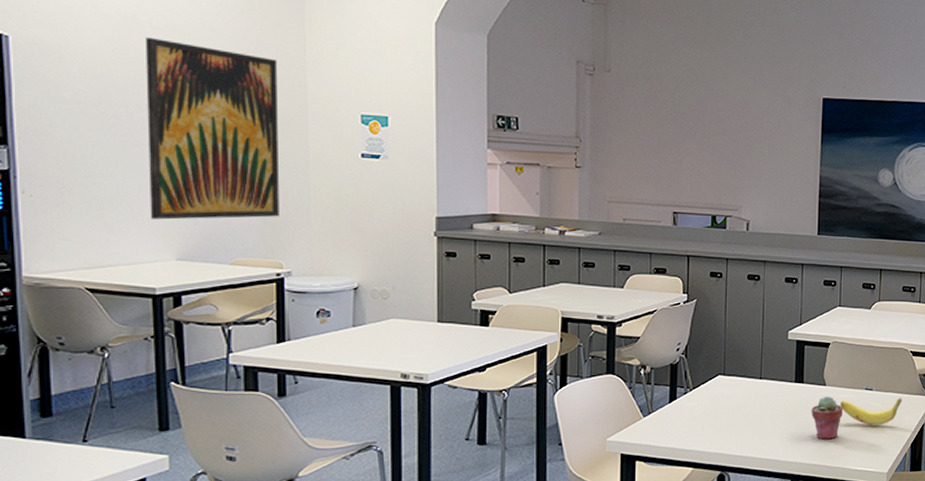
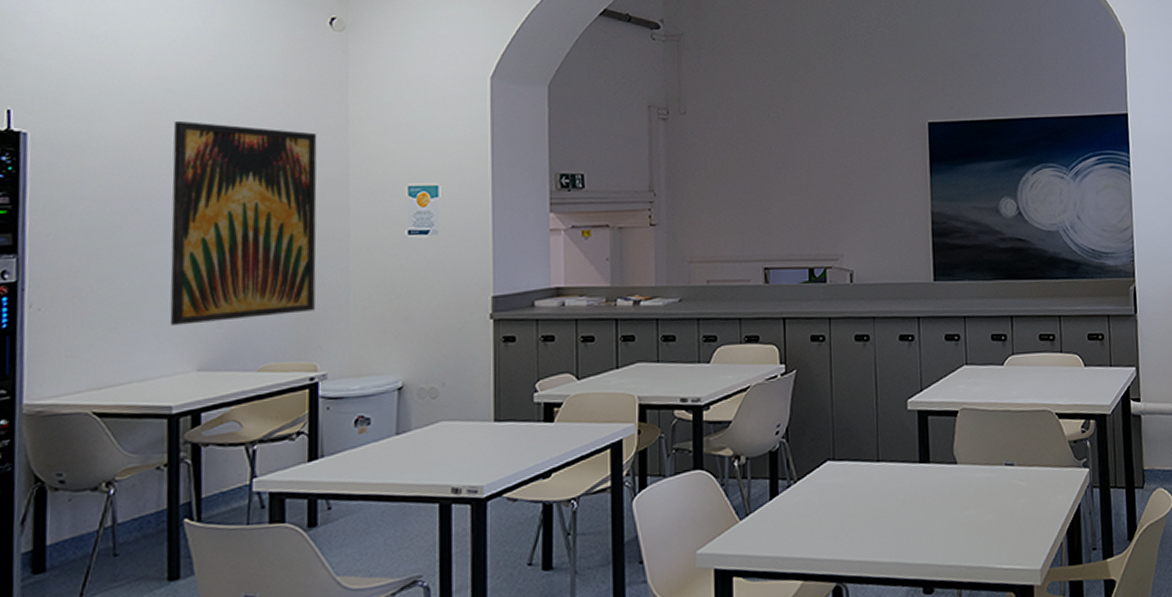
potted succulent: present [811,395,843,440] -> none [941,476,980,533]
banana: present [840,397,903,426] -> none [976,472,1052,511]

